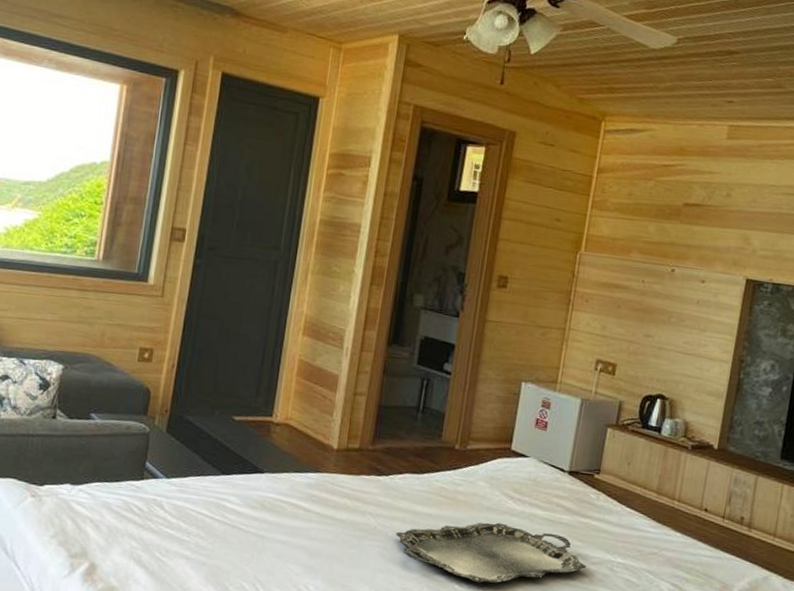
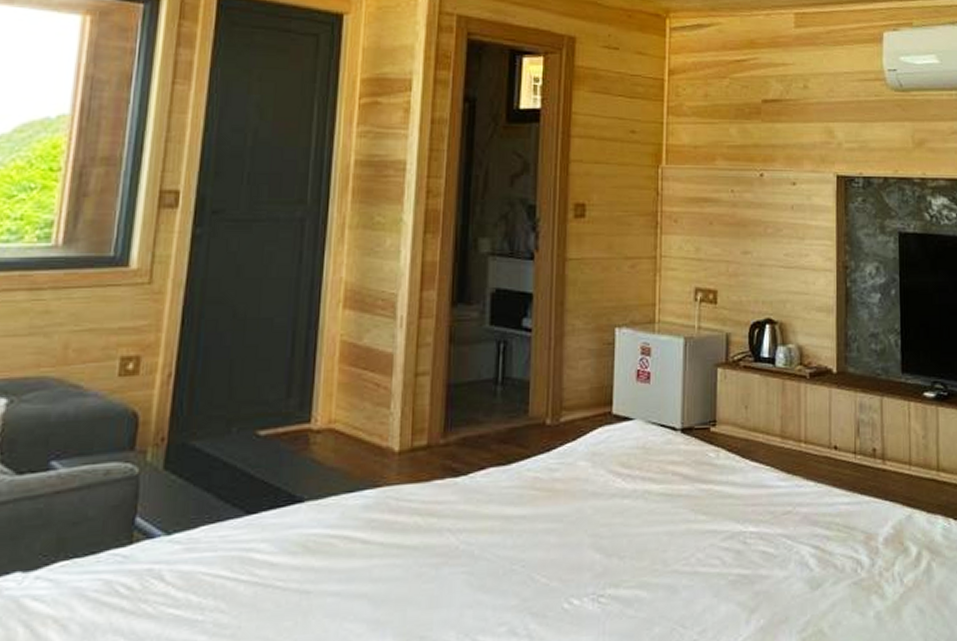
serving tray: present [396,522,586,584] -> none [484,509,716,596]

